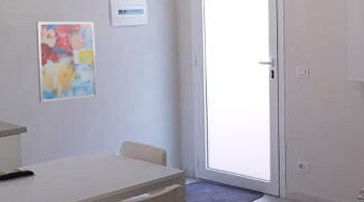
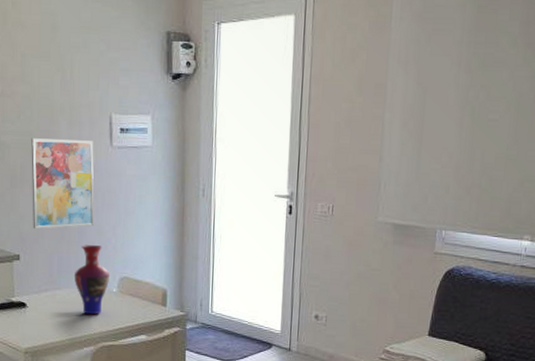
vase: none [79,115,112,178] -> present [74,245,109,315]

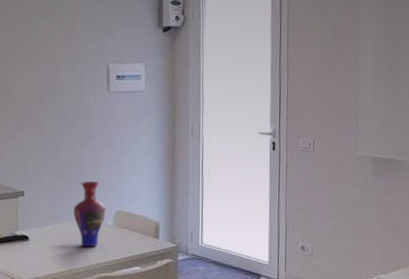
wall art: present [31,138,94,229] -> none [36,86,93,167]

